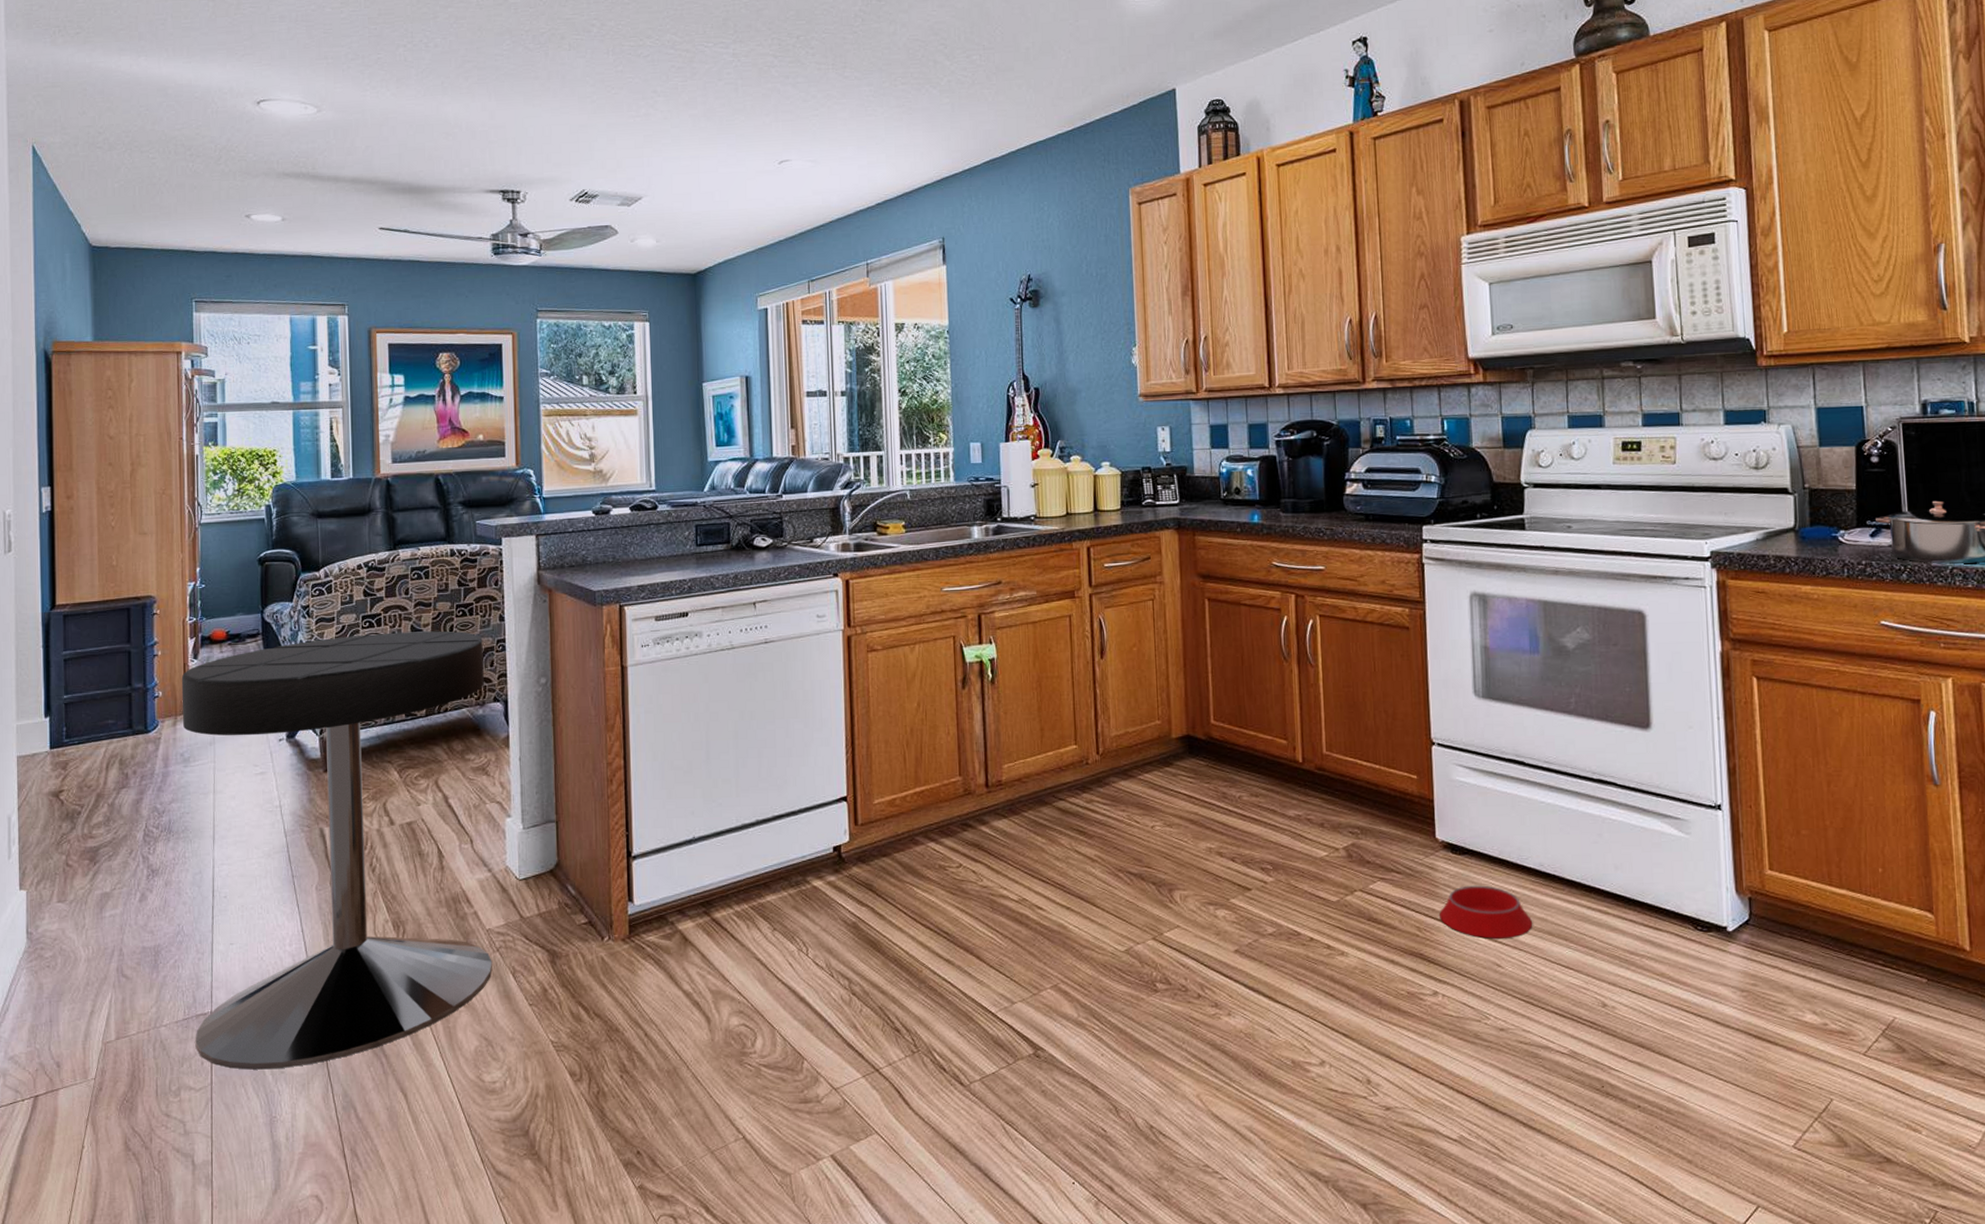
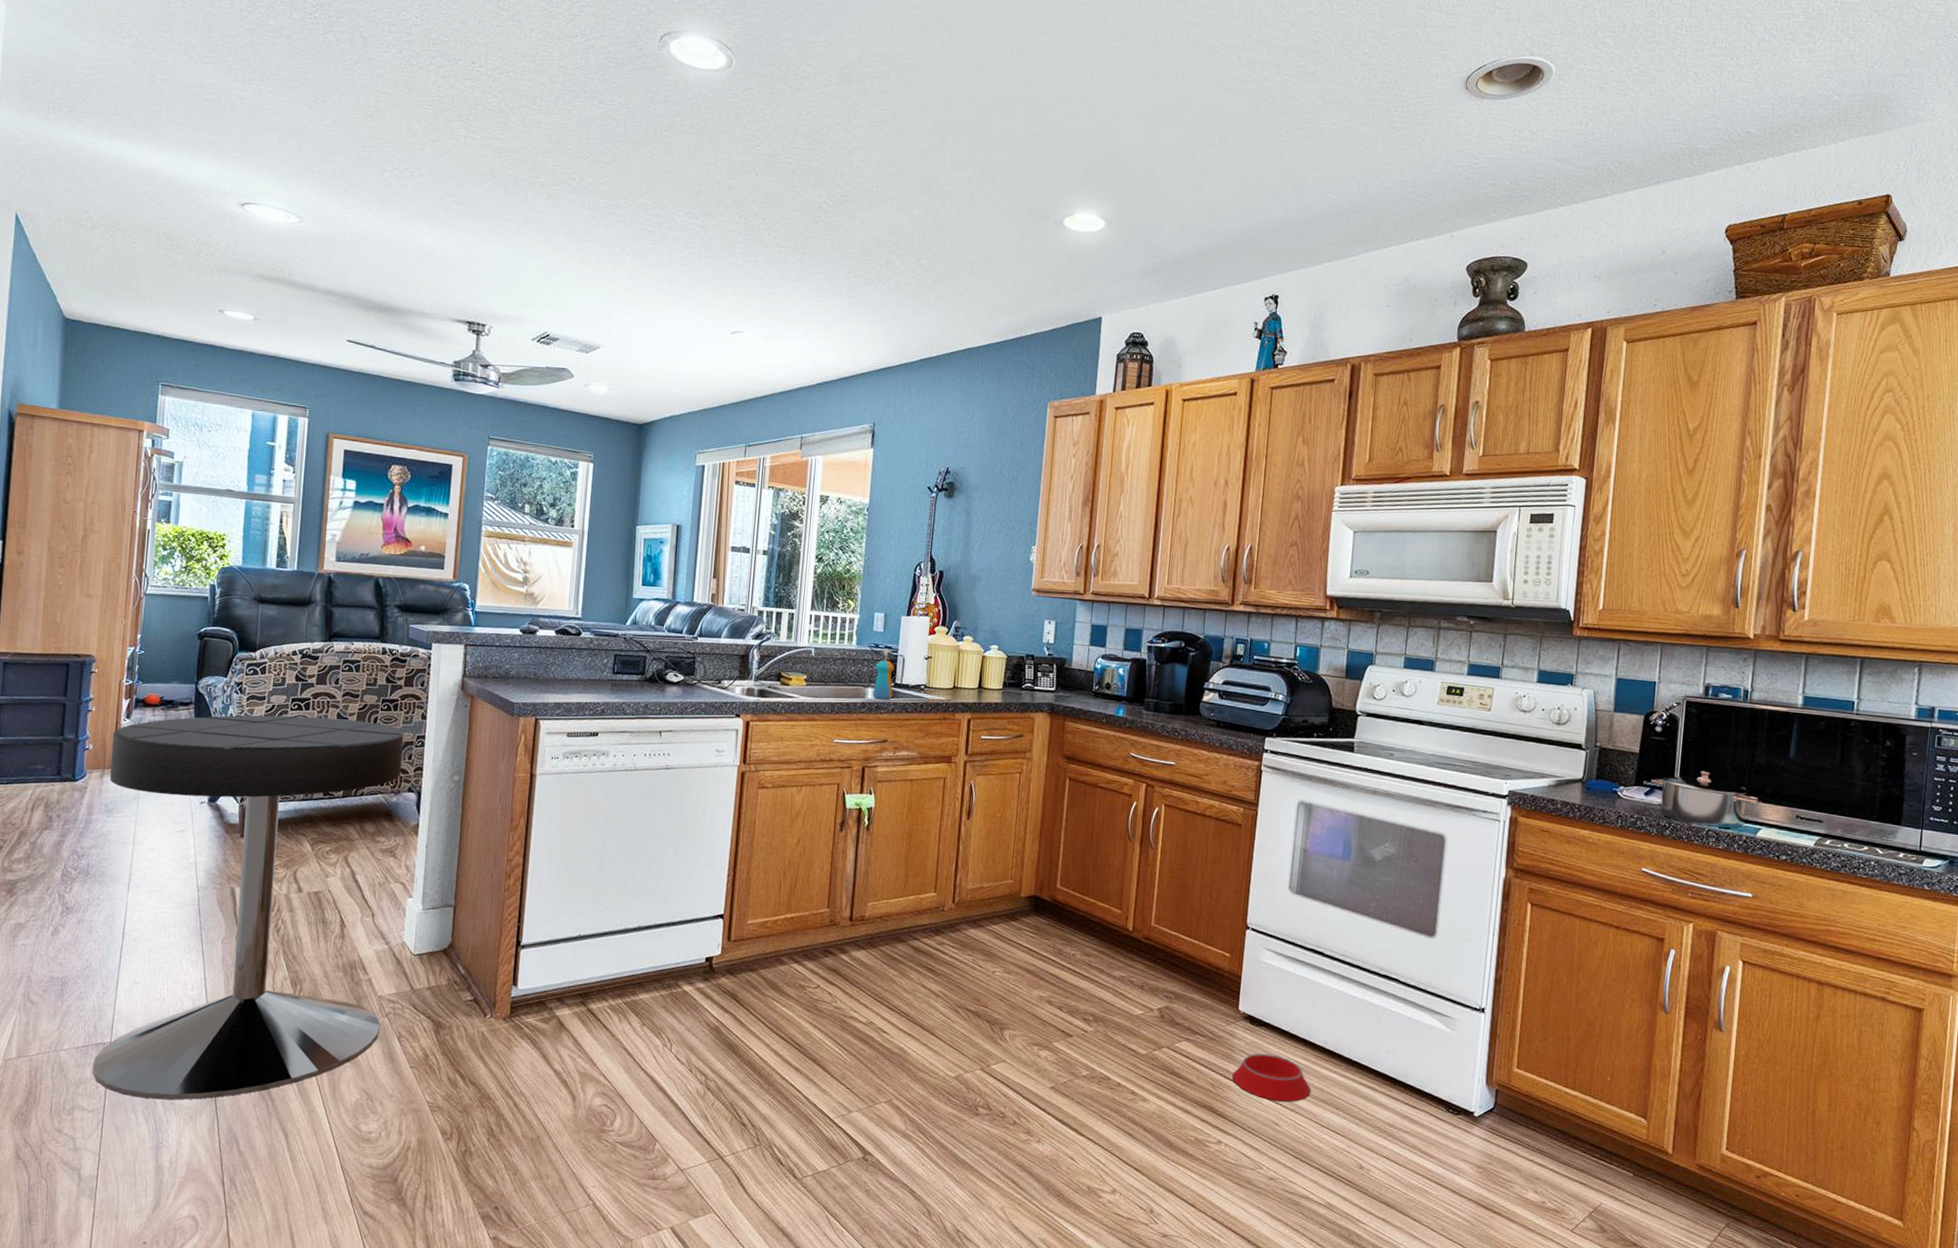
soap dispenser: none [979,480,1002,538] -> present [872,648,895,701]

